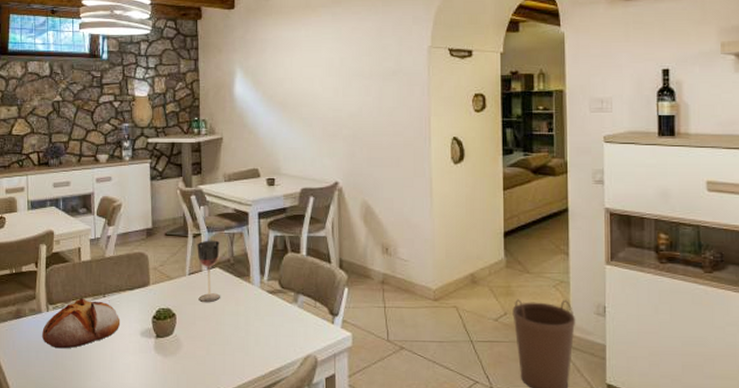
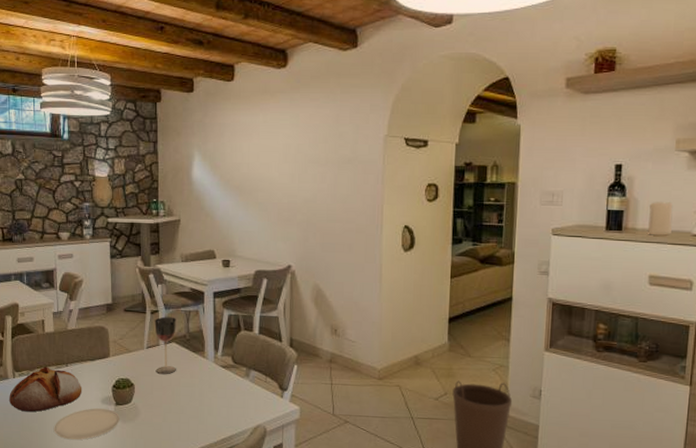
plate: none [90,342,161,378] -> present [54,408,120,440]
candle: none [701,106,726,140] -> present [648,202,673,236]

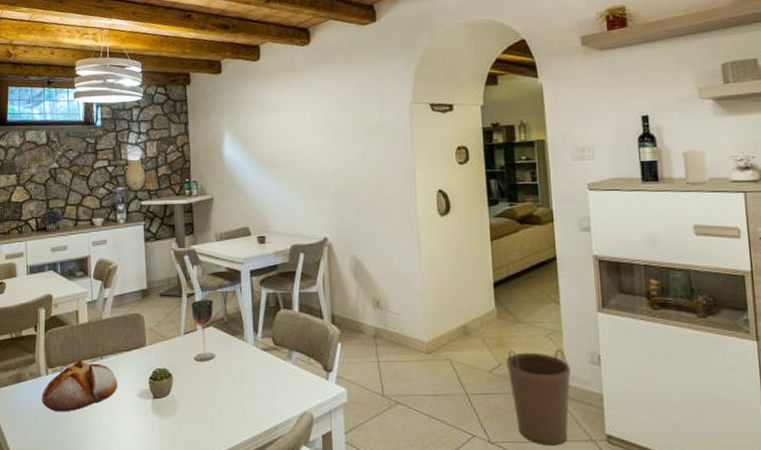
plate: present [54,408,120,440] -> none [89,404,159,441]

